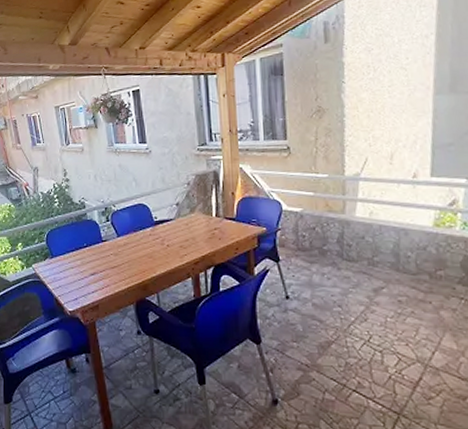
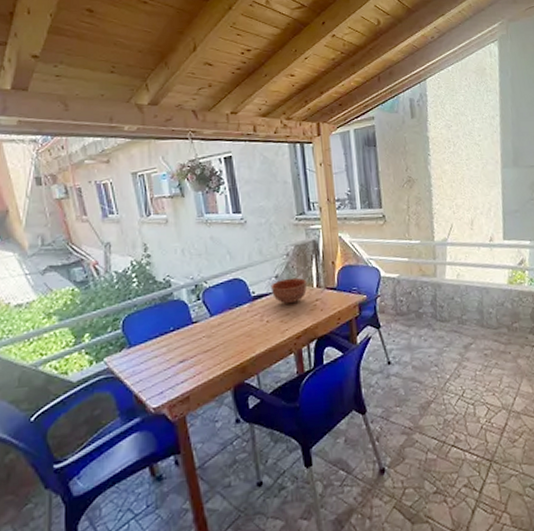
bowl: none [171,206,207,231] -> present [270,277,308,304]

